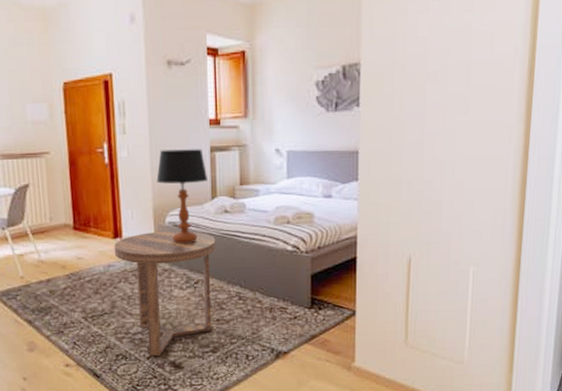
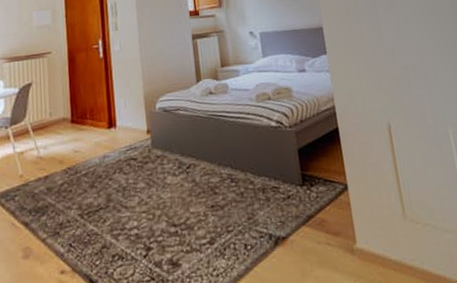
side table: present [114,230,216,357] -> none [108,115,207,254]
table lamp: present [156,149,207,243] -> none [146,37,192,128]

